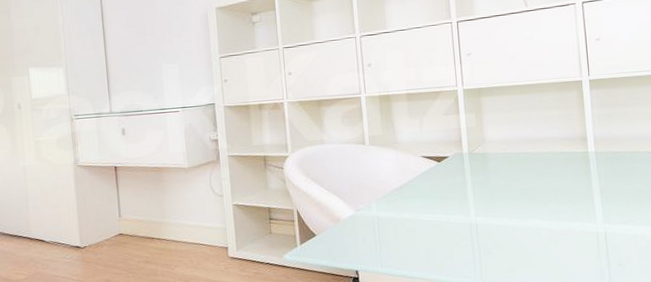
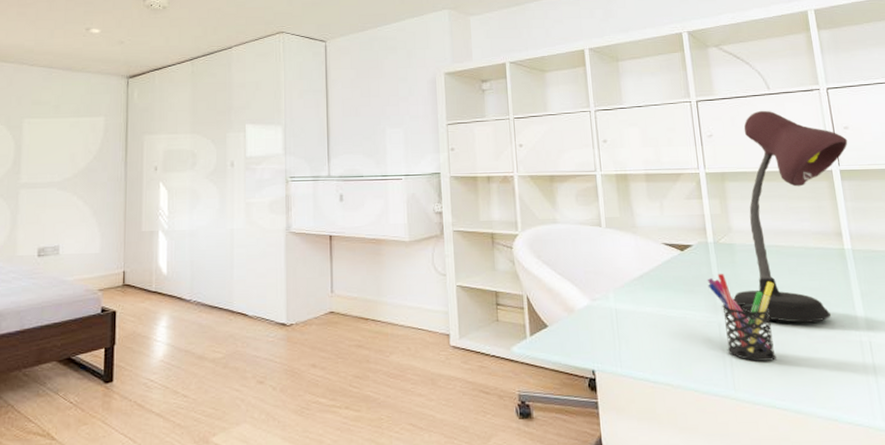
pen holder: none [461,180,522,255] -> present [707,273,776,361]
desk lamp: none [484,27,599,220] -> present [733,110,848,323]

